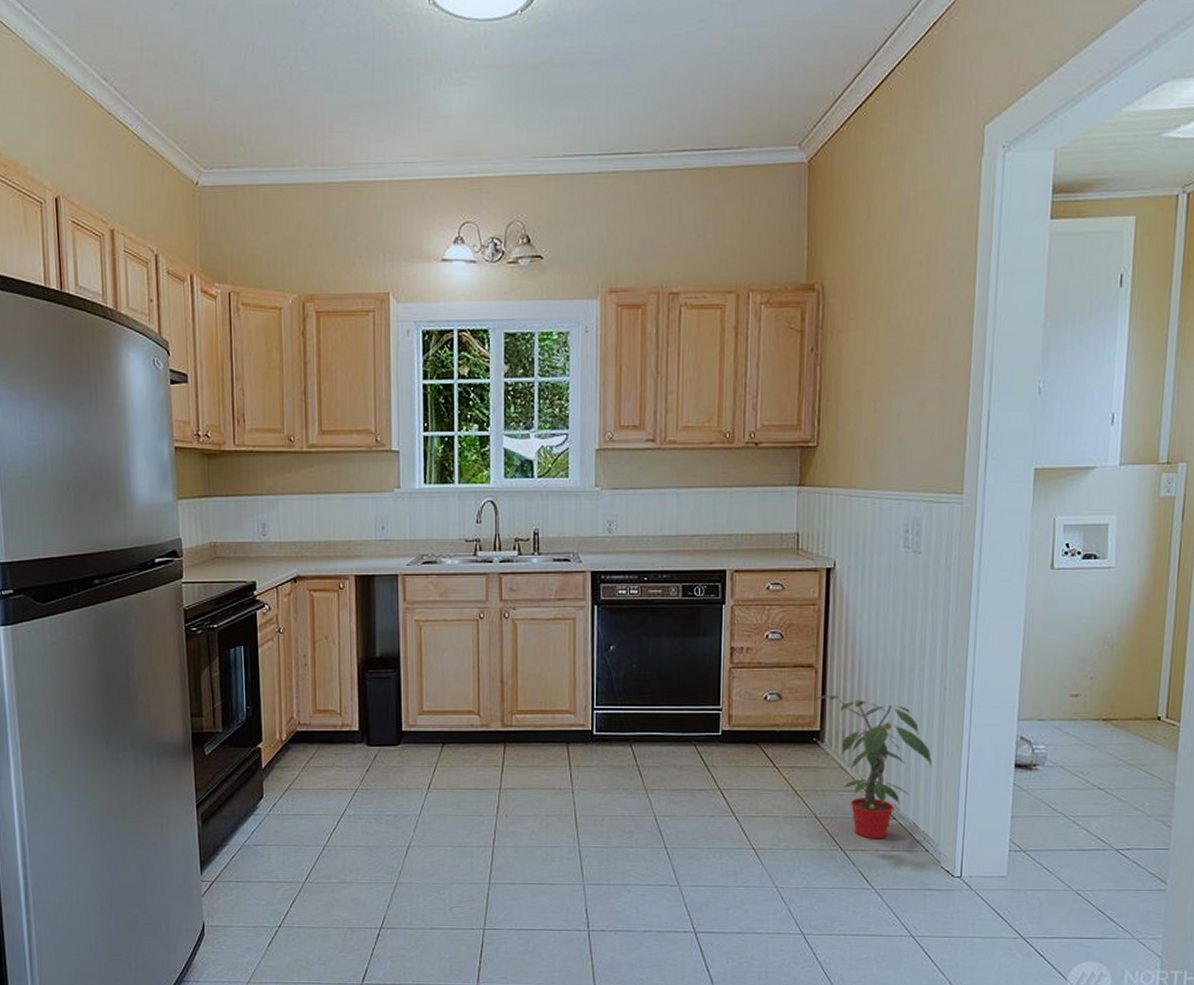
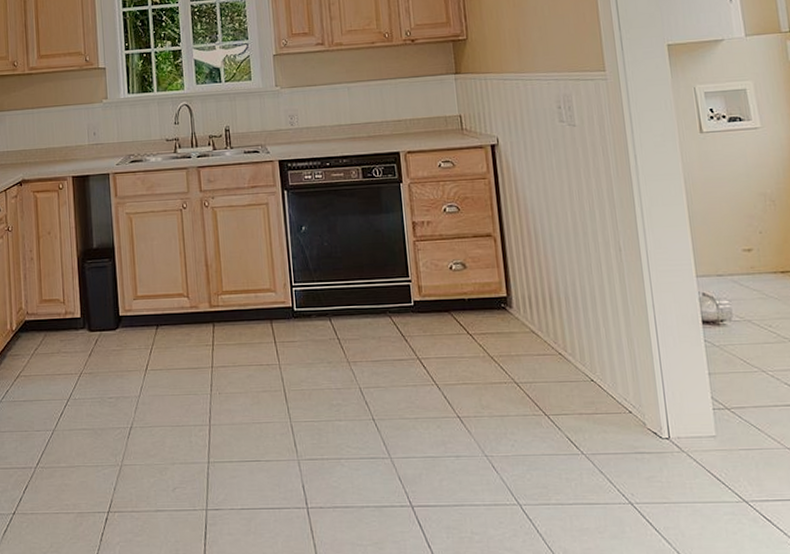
potted plant: present [811,695,933,839] -> none [494,262,621,403]

